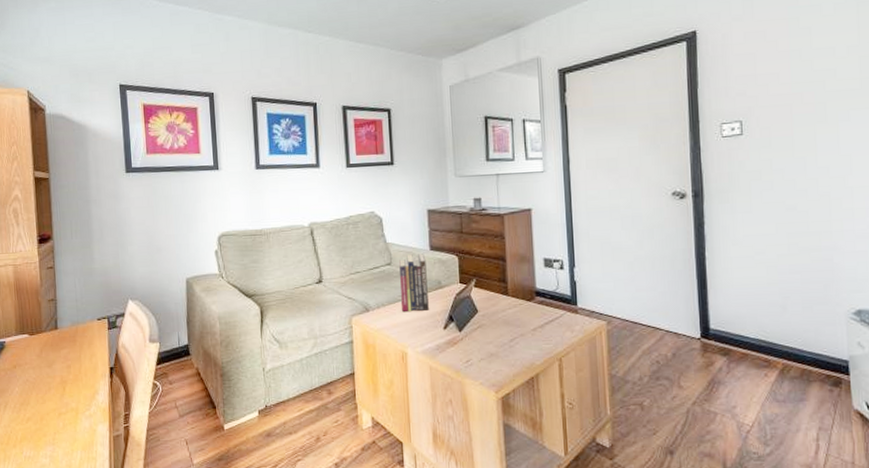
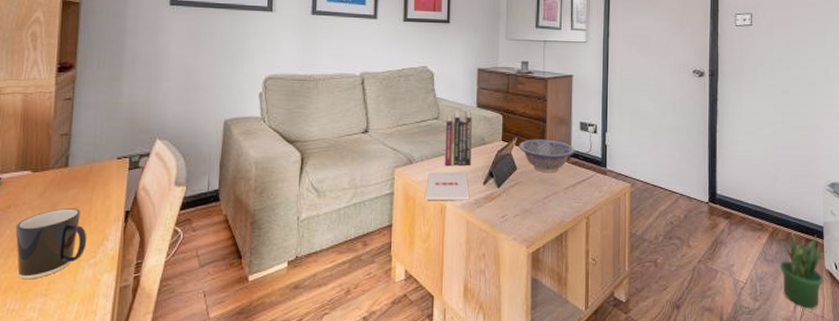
mug: none [22,366,81,431] -> present [15,208,87,280]
magazine: none [384,317,431,347] -> present [424,171,470,200]
decorative bowl: none [478,278,541,315] -> present [518,139,575,173]
planter: none [795,367,854,454] -> present [781,231,826,308]

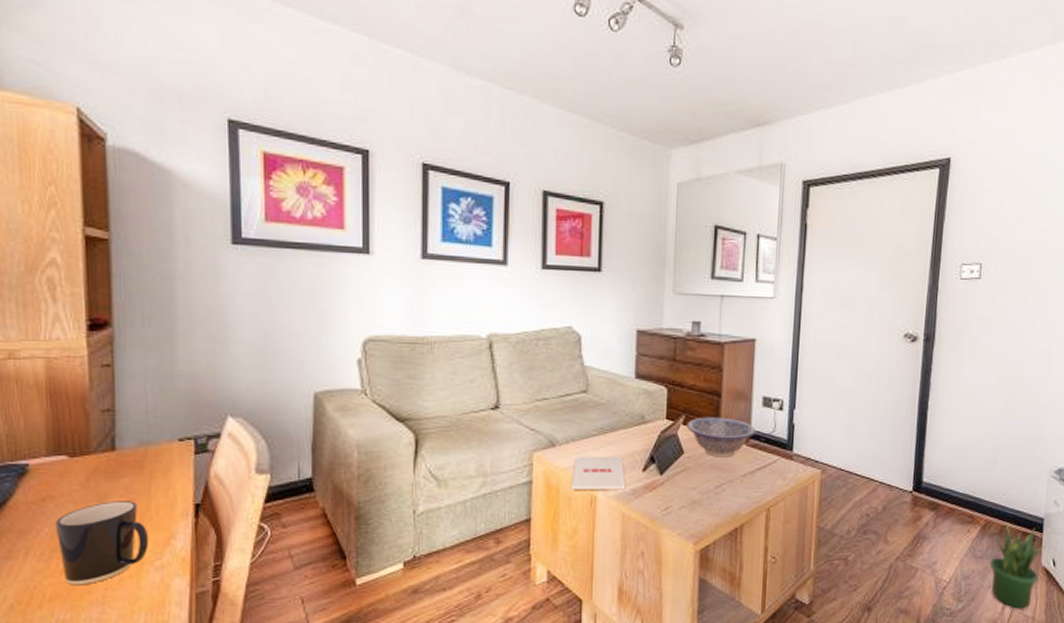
books: present [445,110,472,167] -> none [596,381,629,450]

